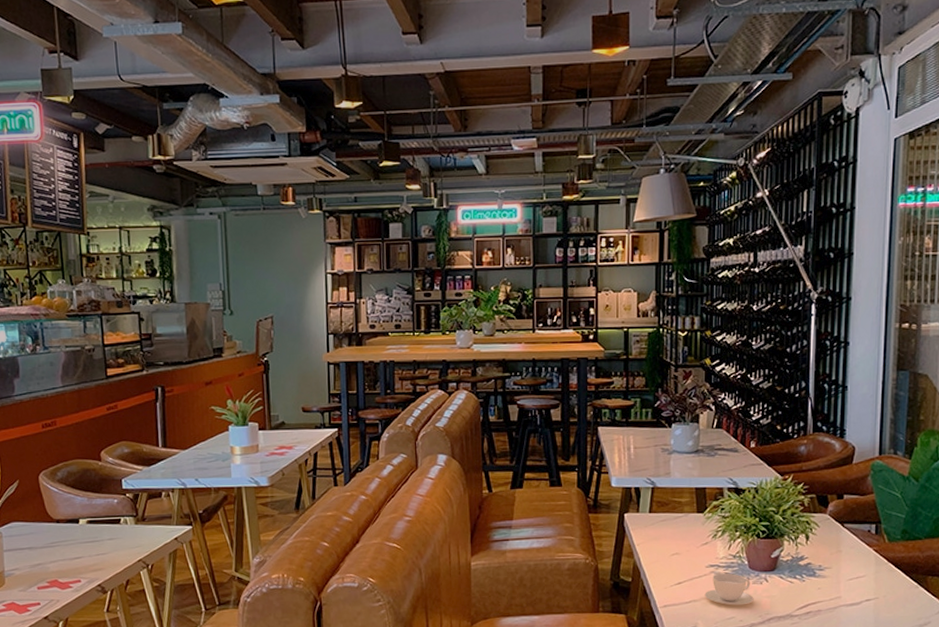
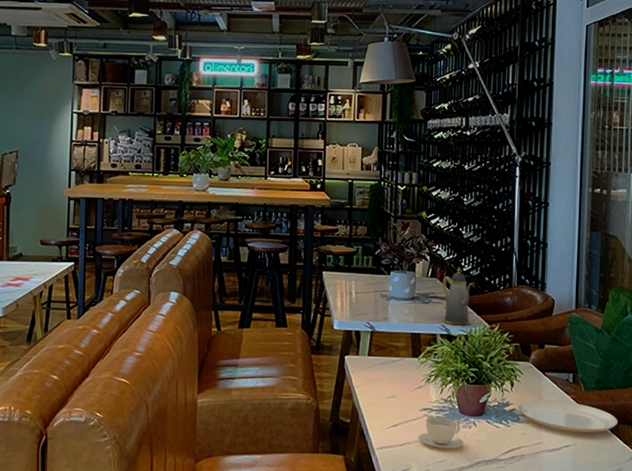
coffee pot: none [729,415,765,478] -> present [442,266,475,325]
plate: none [814,552,926,586] -> present [518,399,618,433]

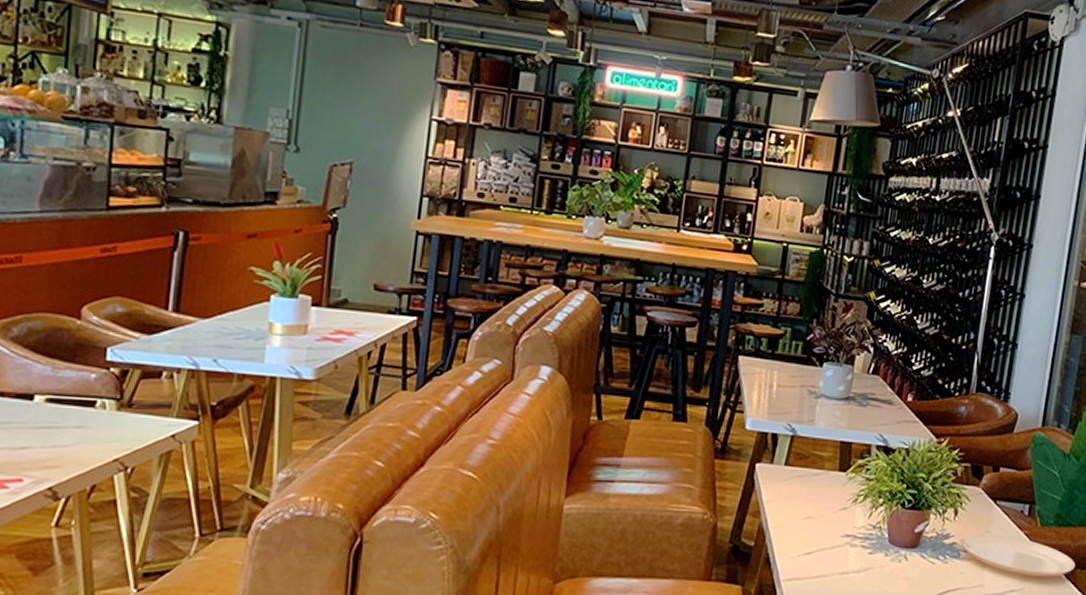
teacup: present [418,417,464,449] -> none [835,545,890,586]
coffee pot: present [442,266,475,325] -> none [881,364,925,437]

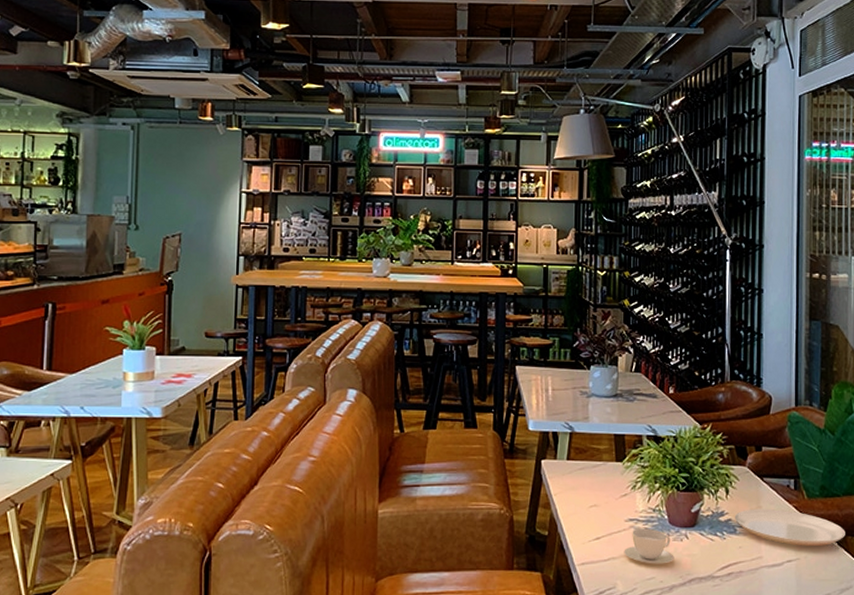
teacup: none [835,545,890,586] -> present [624,528,674,564]

